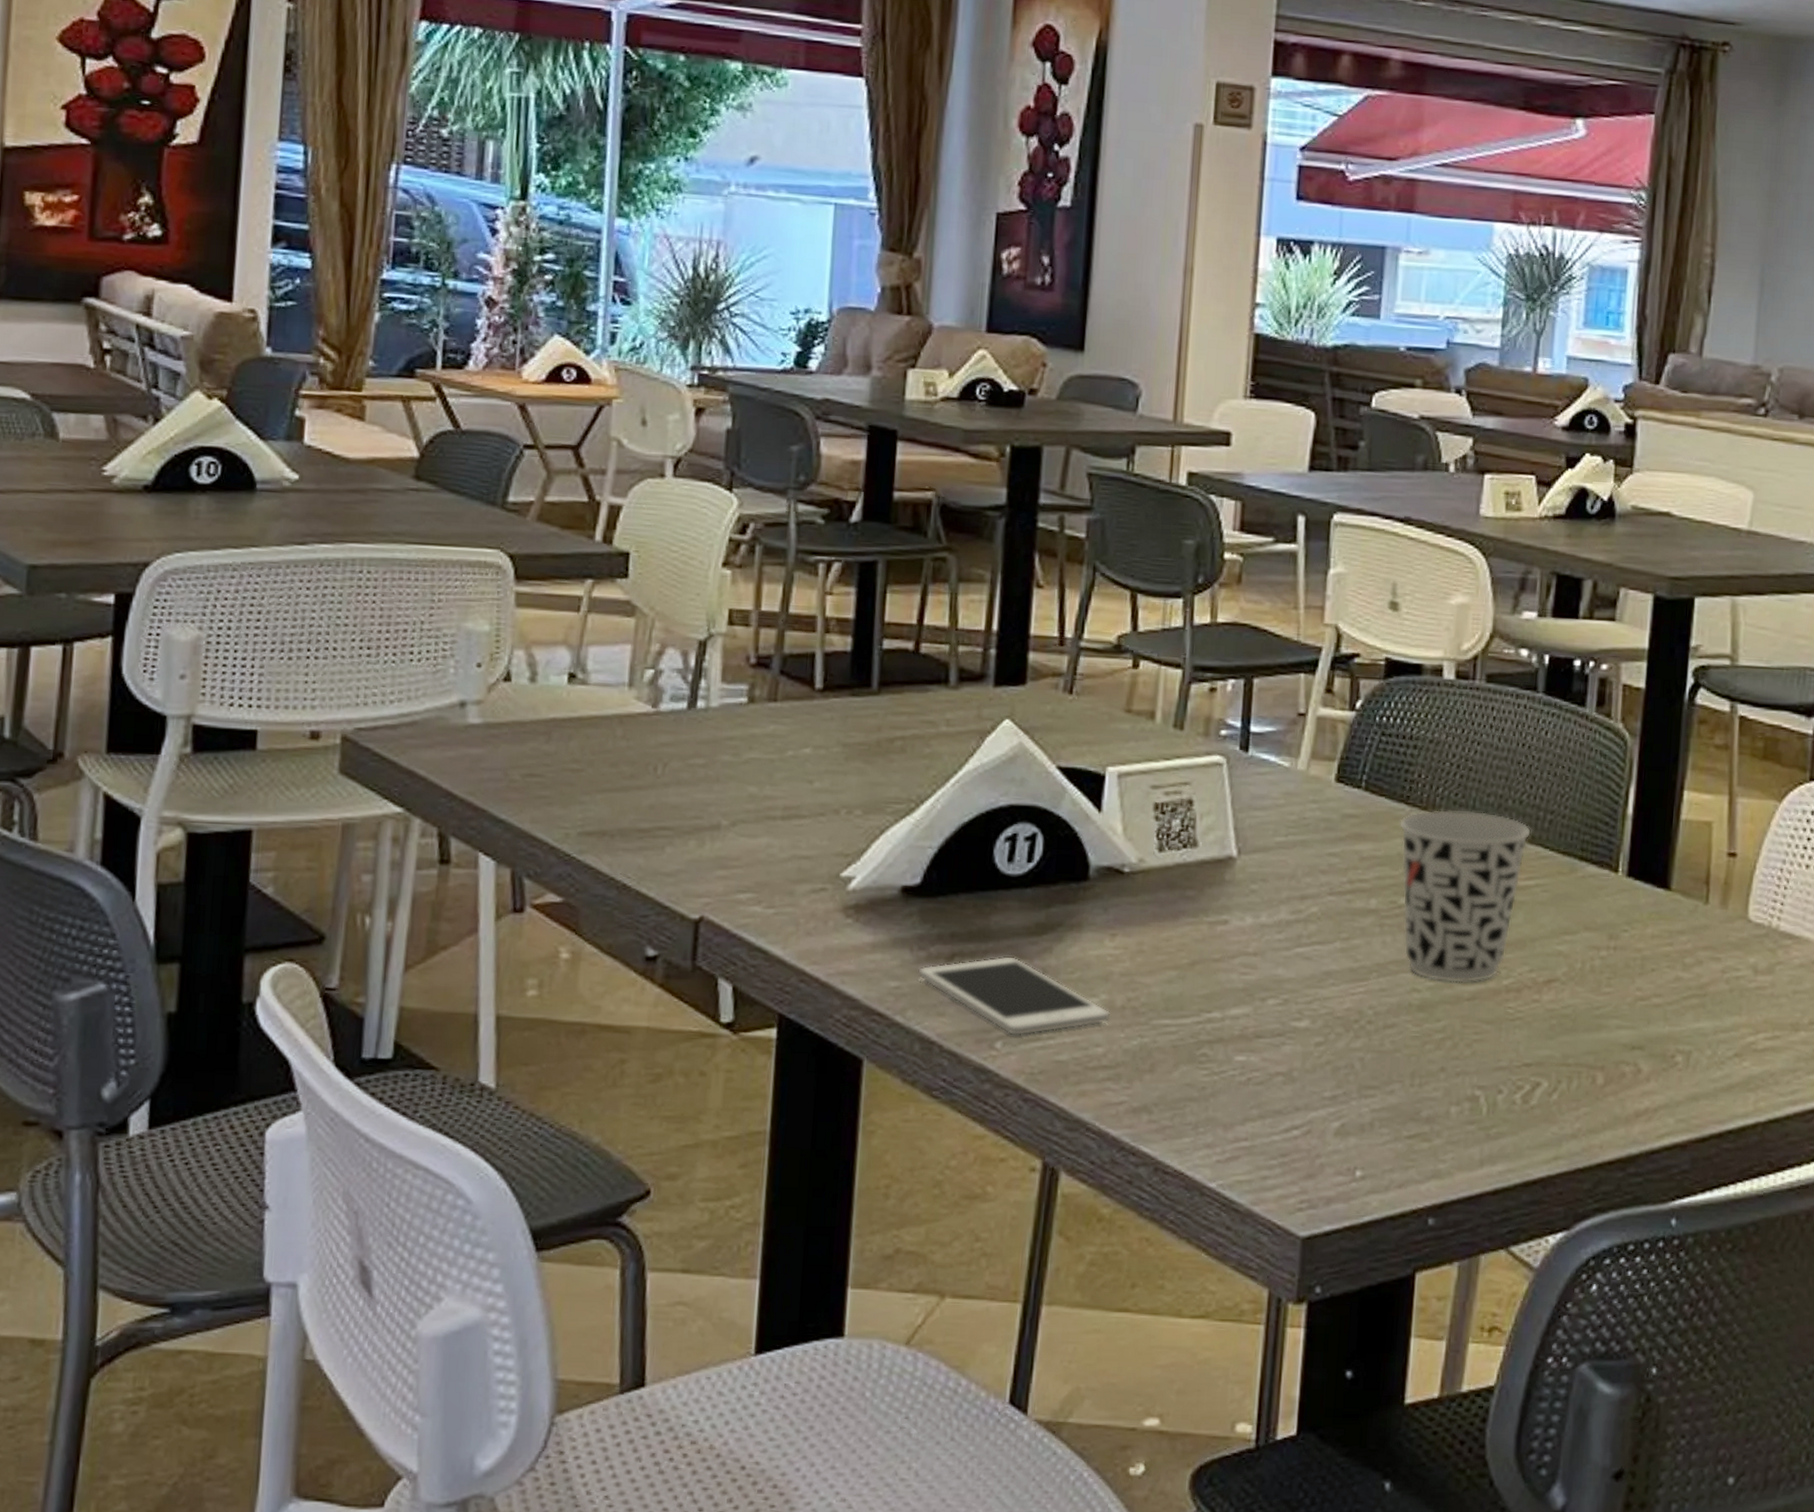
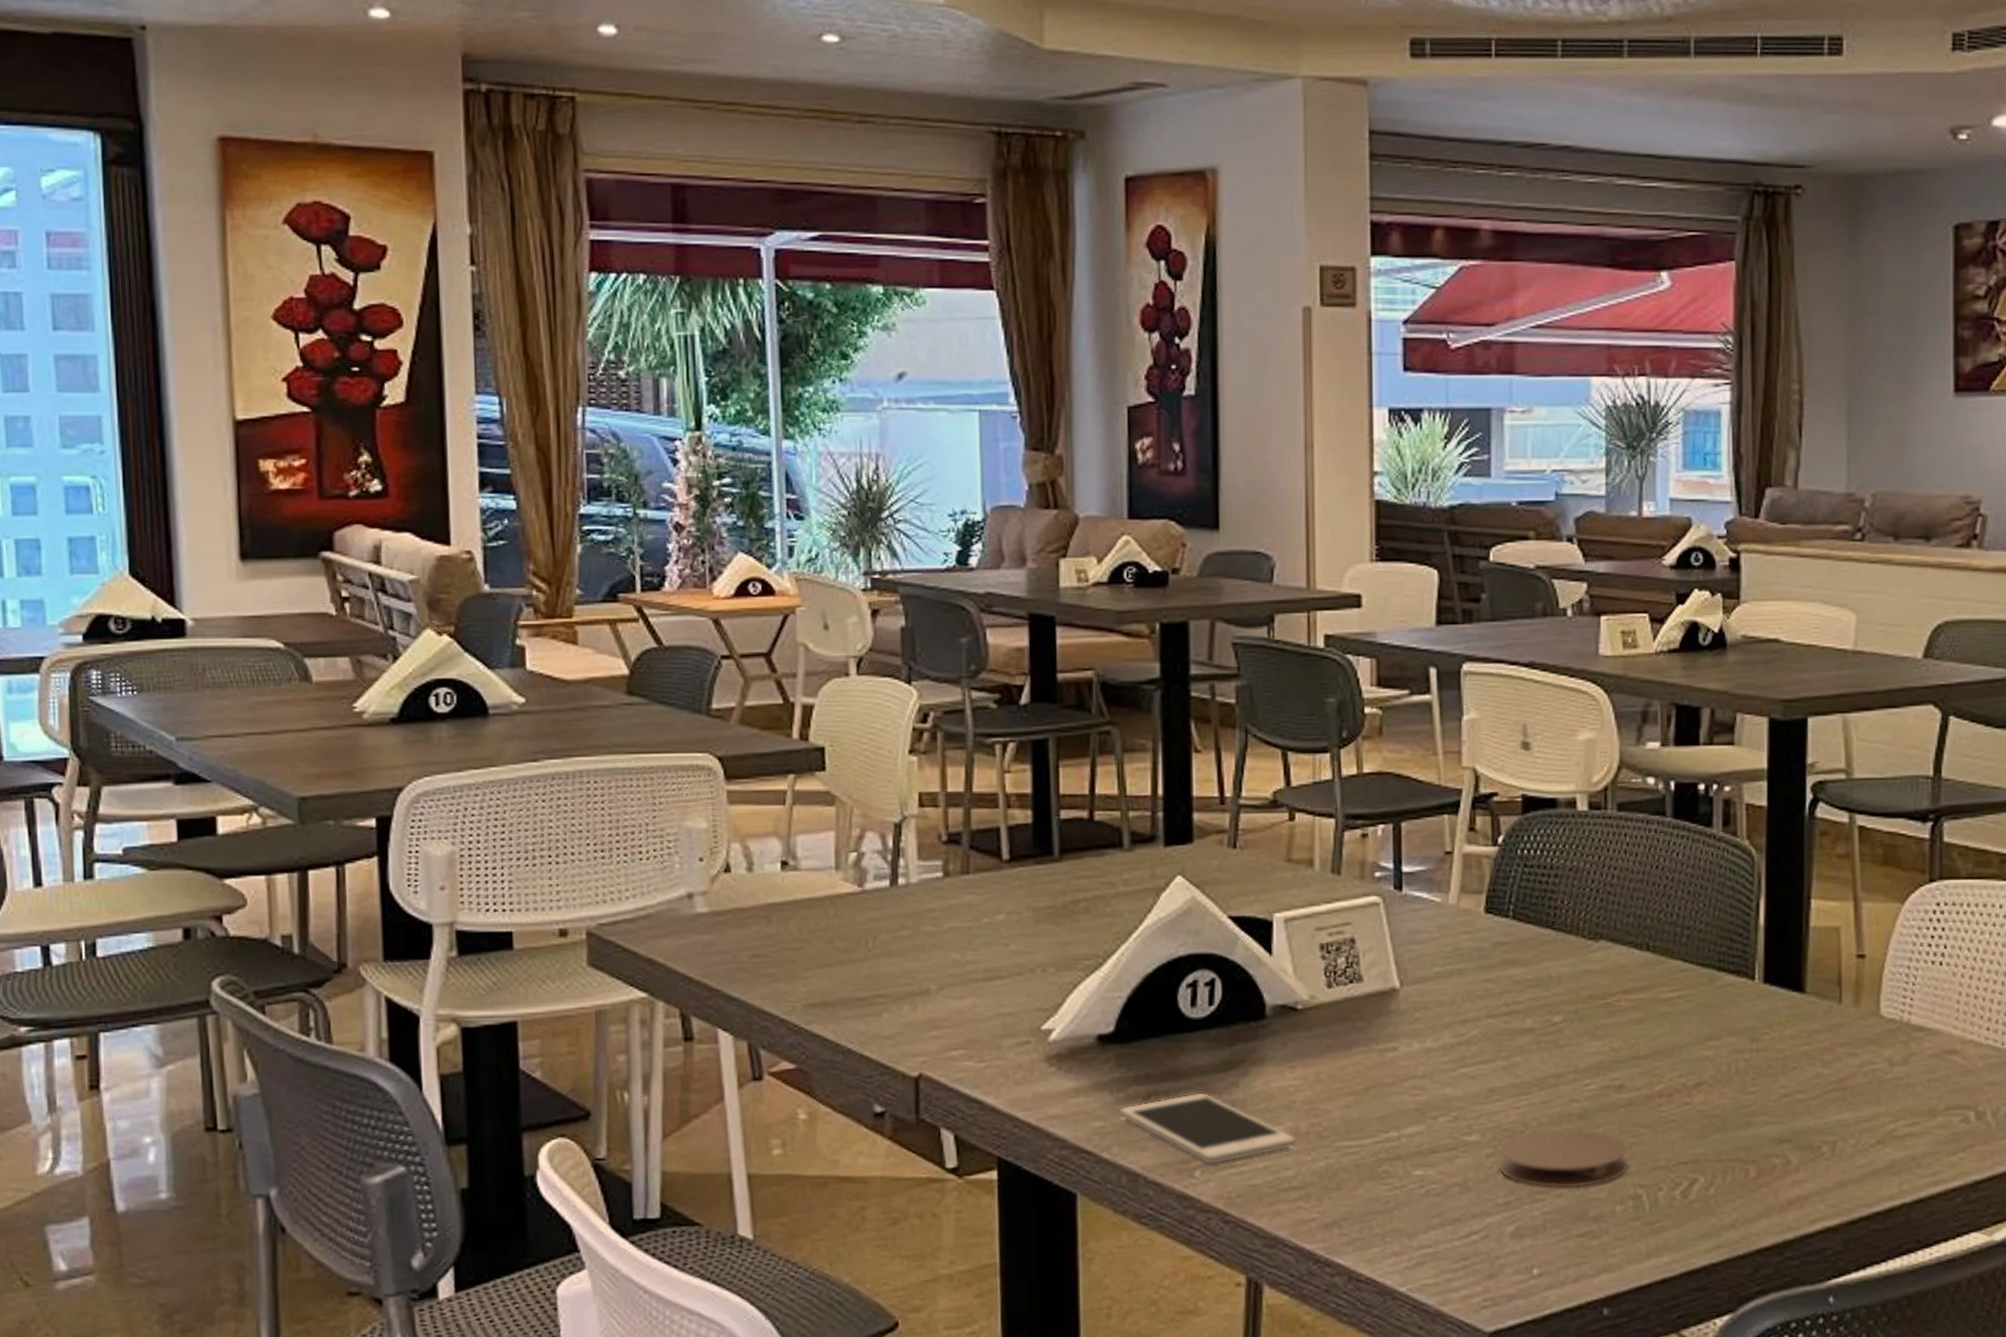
coaster: none [1327,1018,1470,1085] -> present [1498,1127,1629,1189]
cup: present [1399,809,1531,983] -> none [1547,931,1670,1092]

